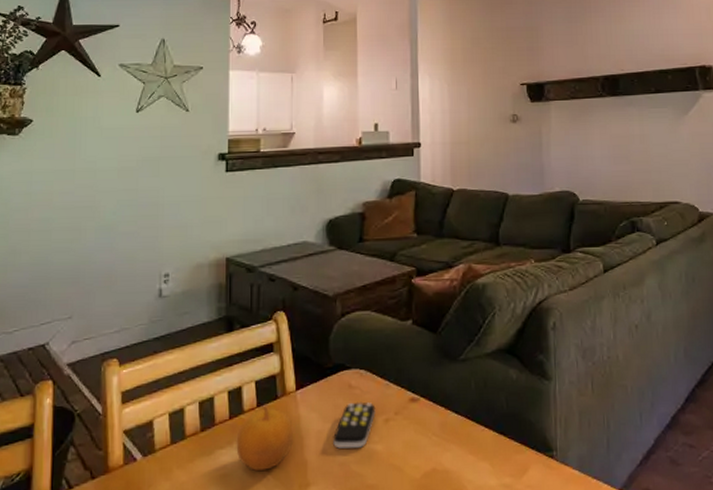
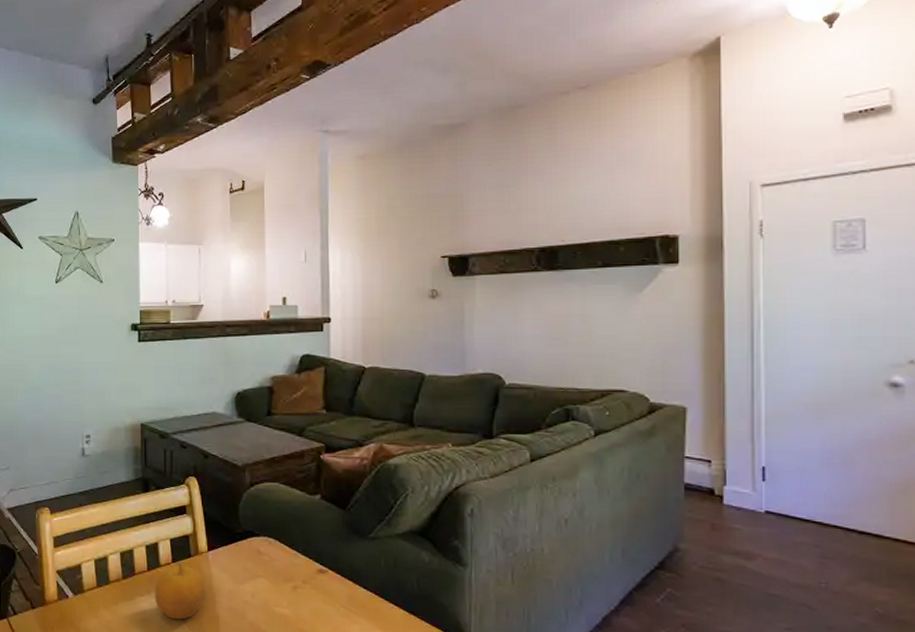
remote control: present [332,401,376,449] -> none [242,567,284,610]

